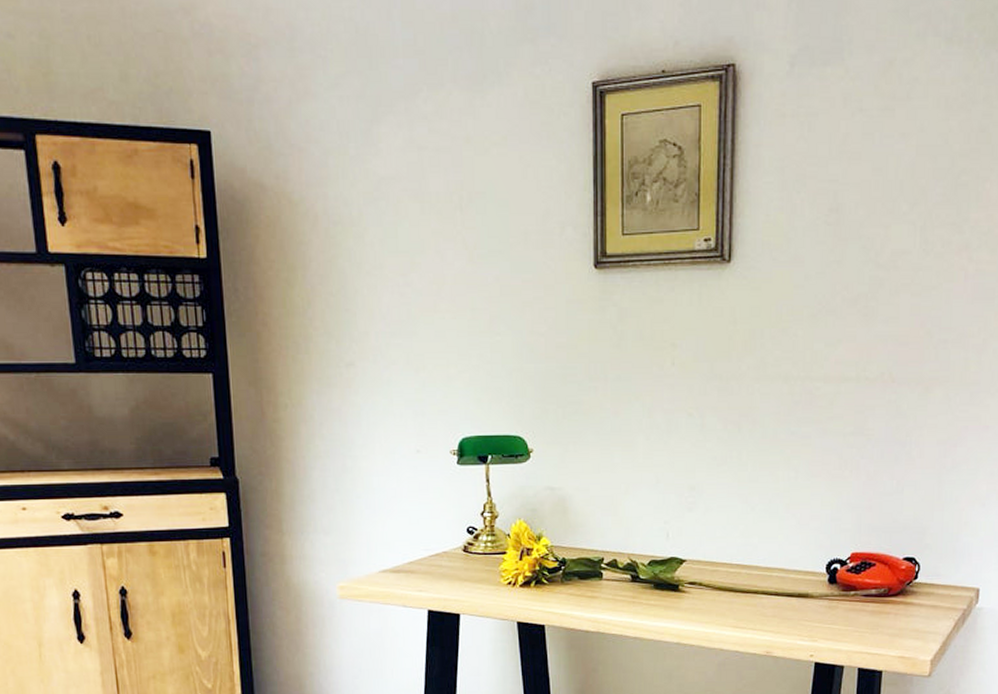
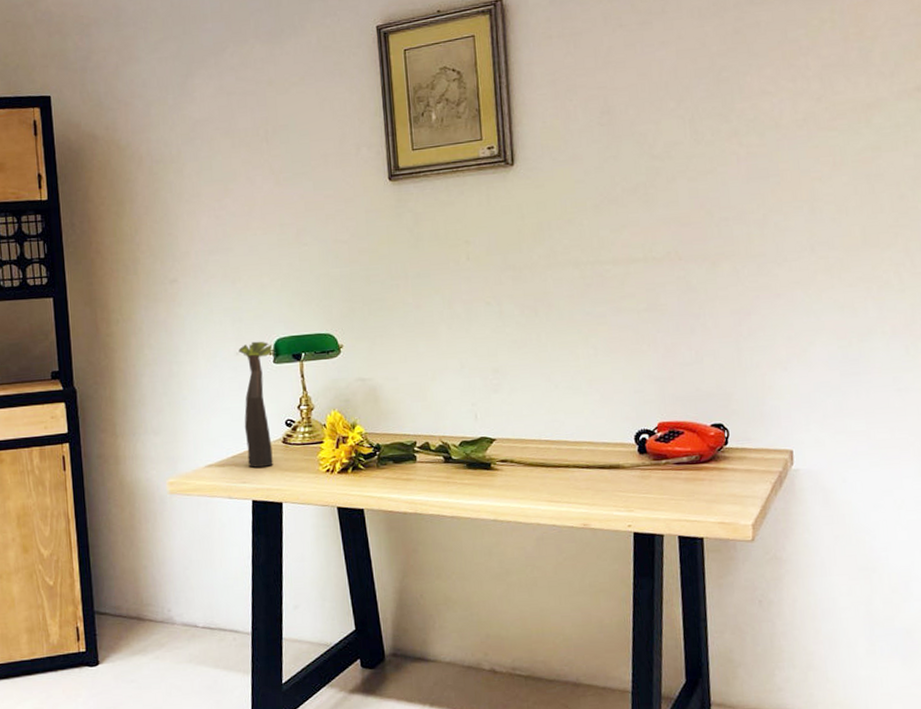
plant: none [419,439,456,576] -> present [238,341,273,468]

